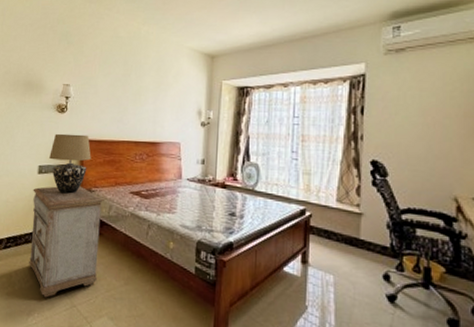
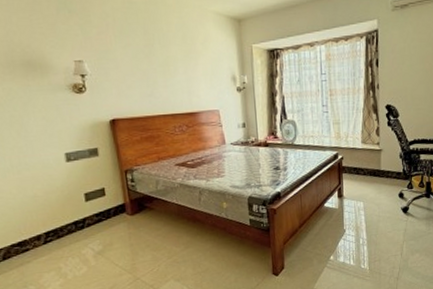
nightstand: present [28,185,104,298] -> none [64,166,157,279]
table lamp: present [49,133,91,194] -> none [75,113,126,178]

